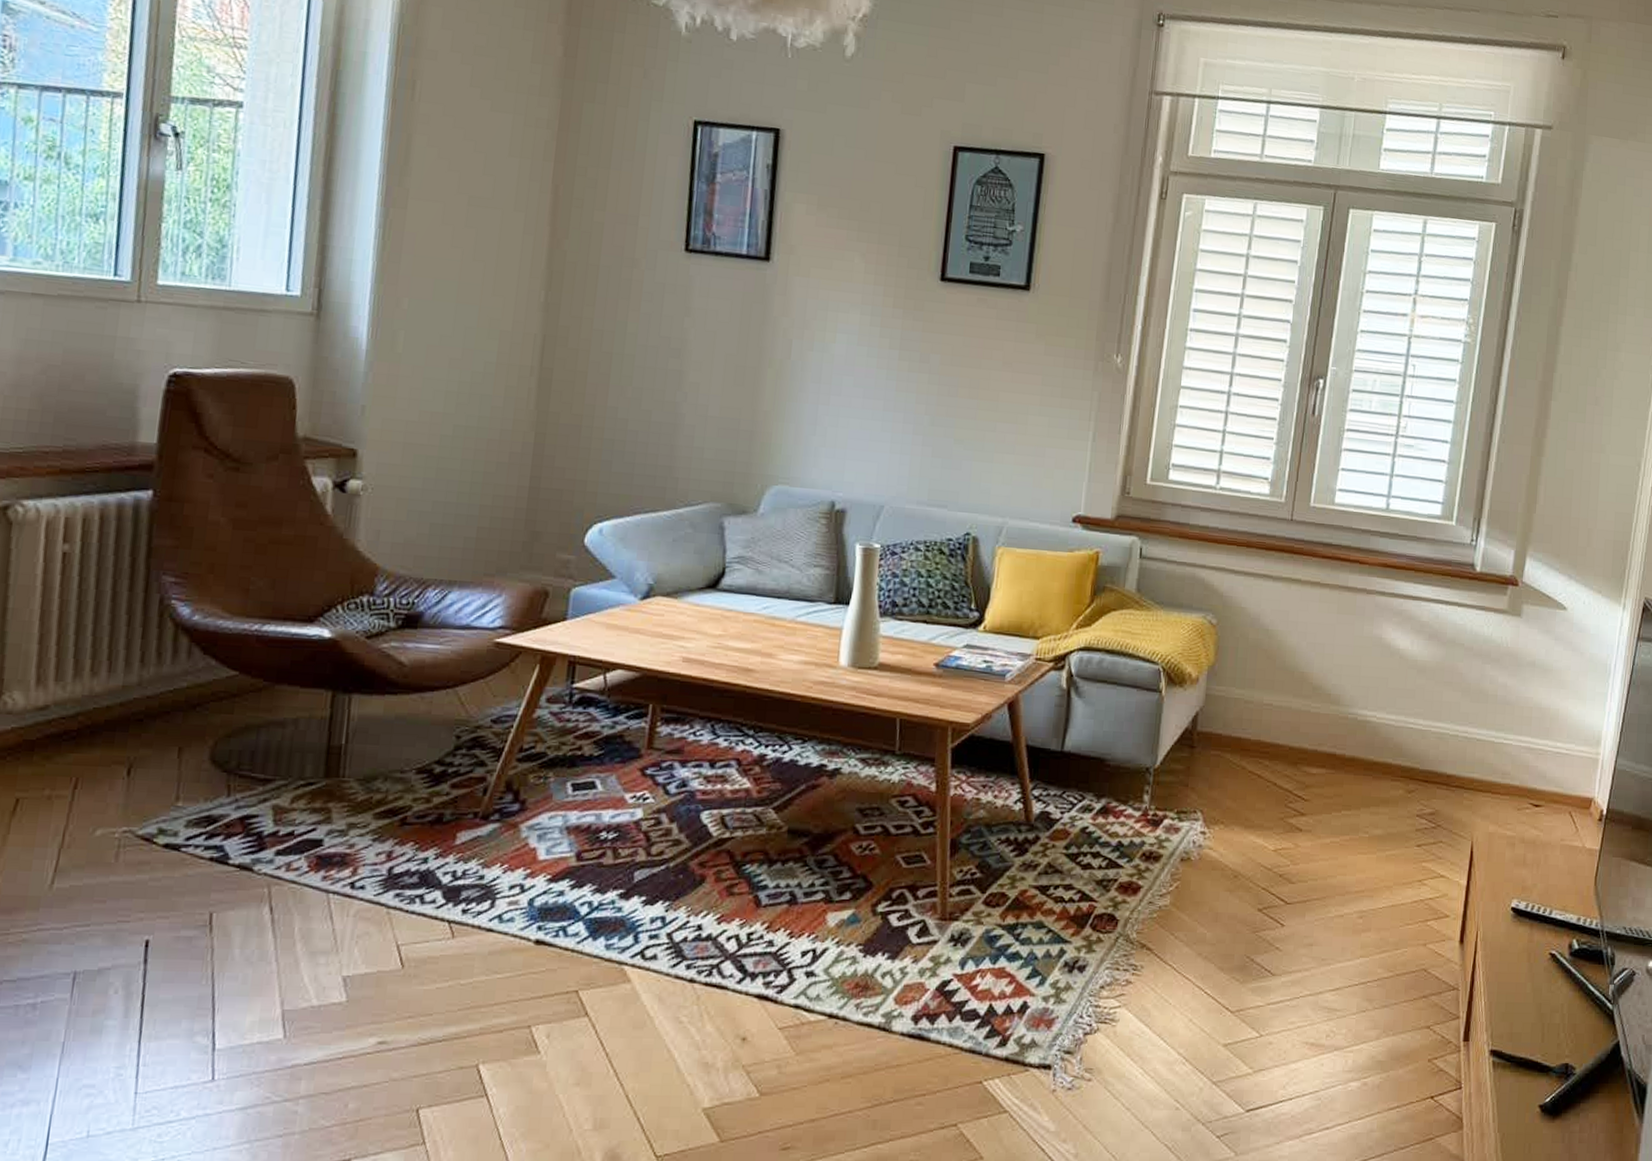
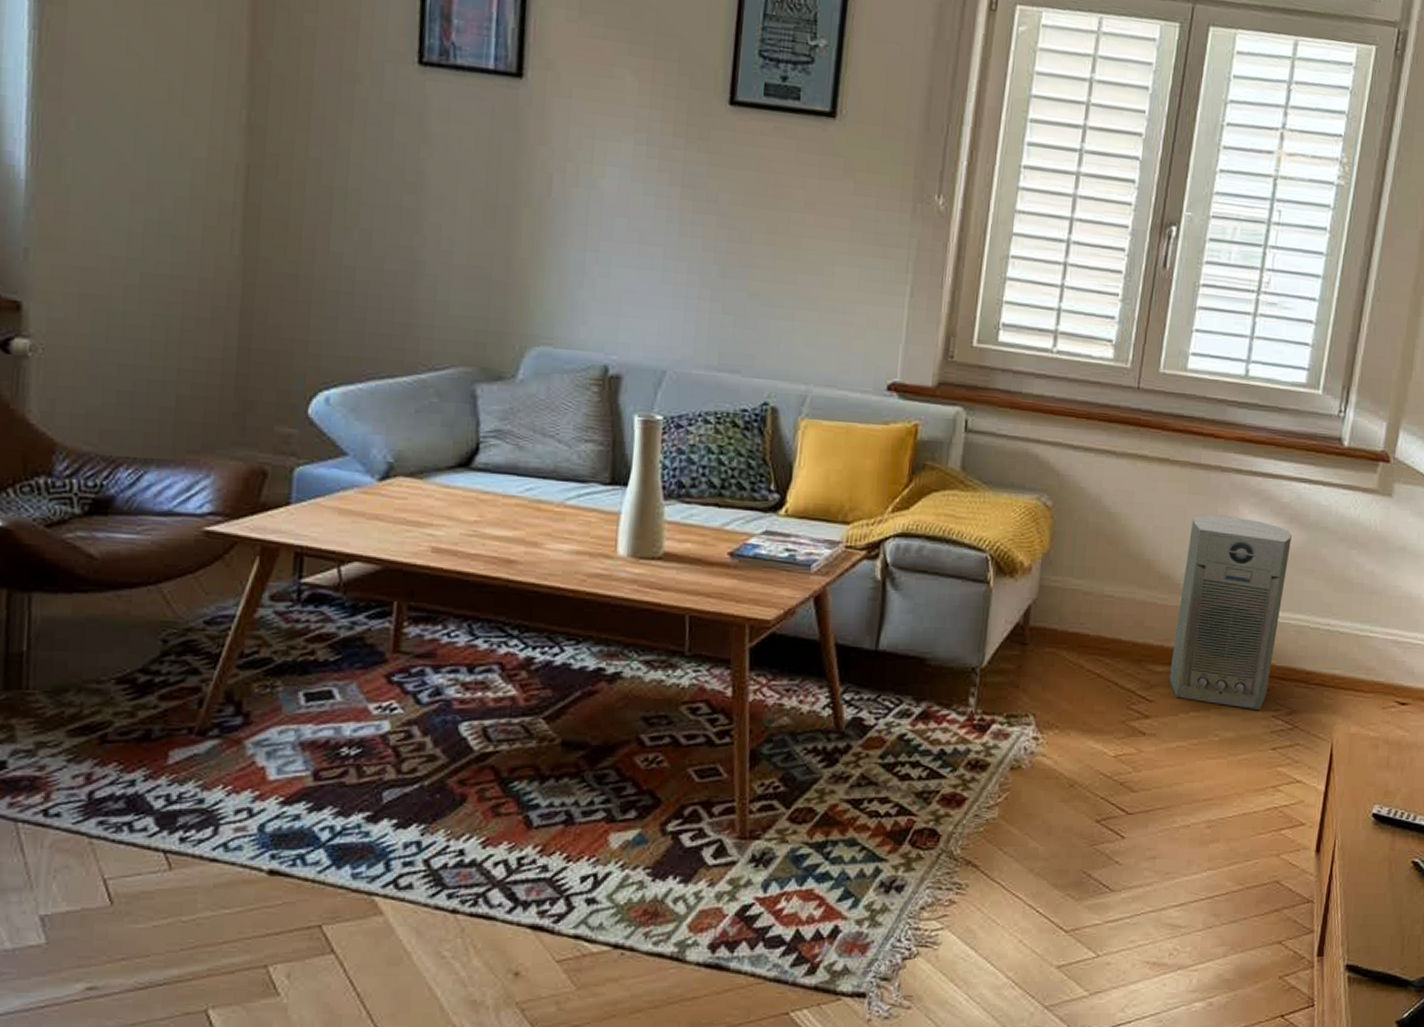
air purifier: none [1322,632,1431,811] -> present [1169,515,1292,711]

